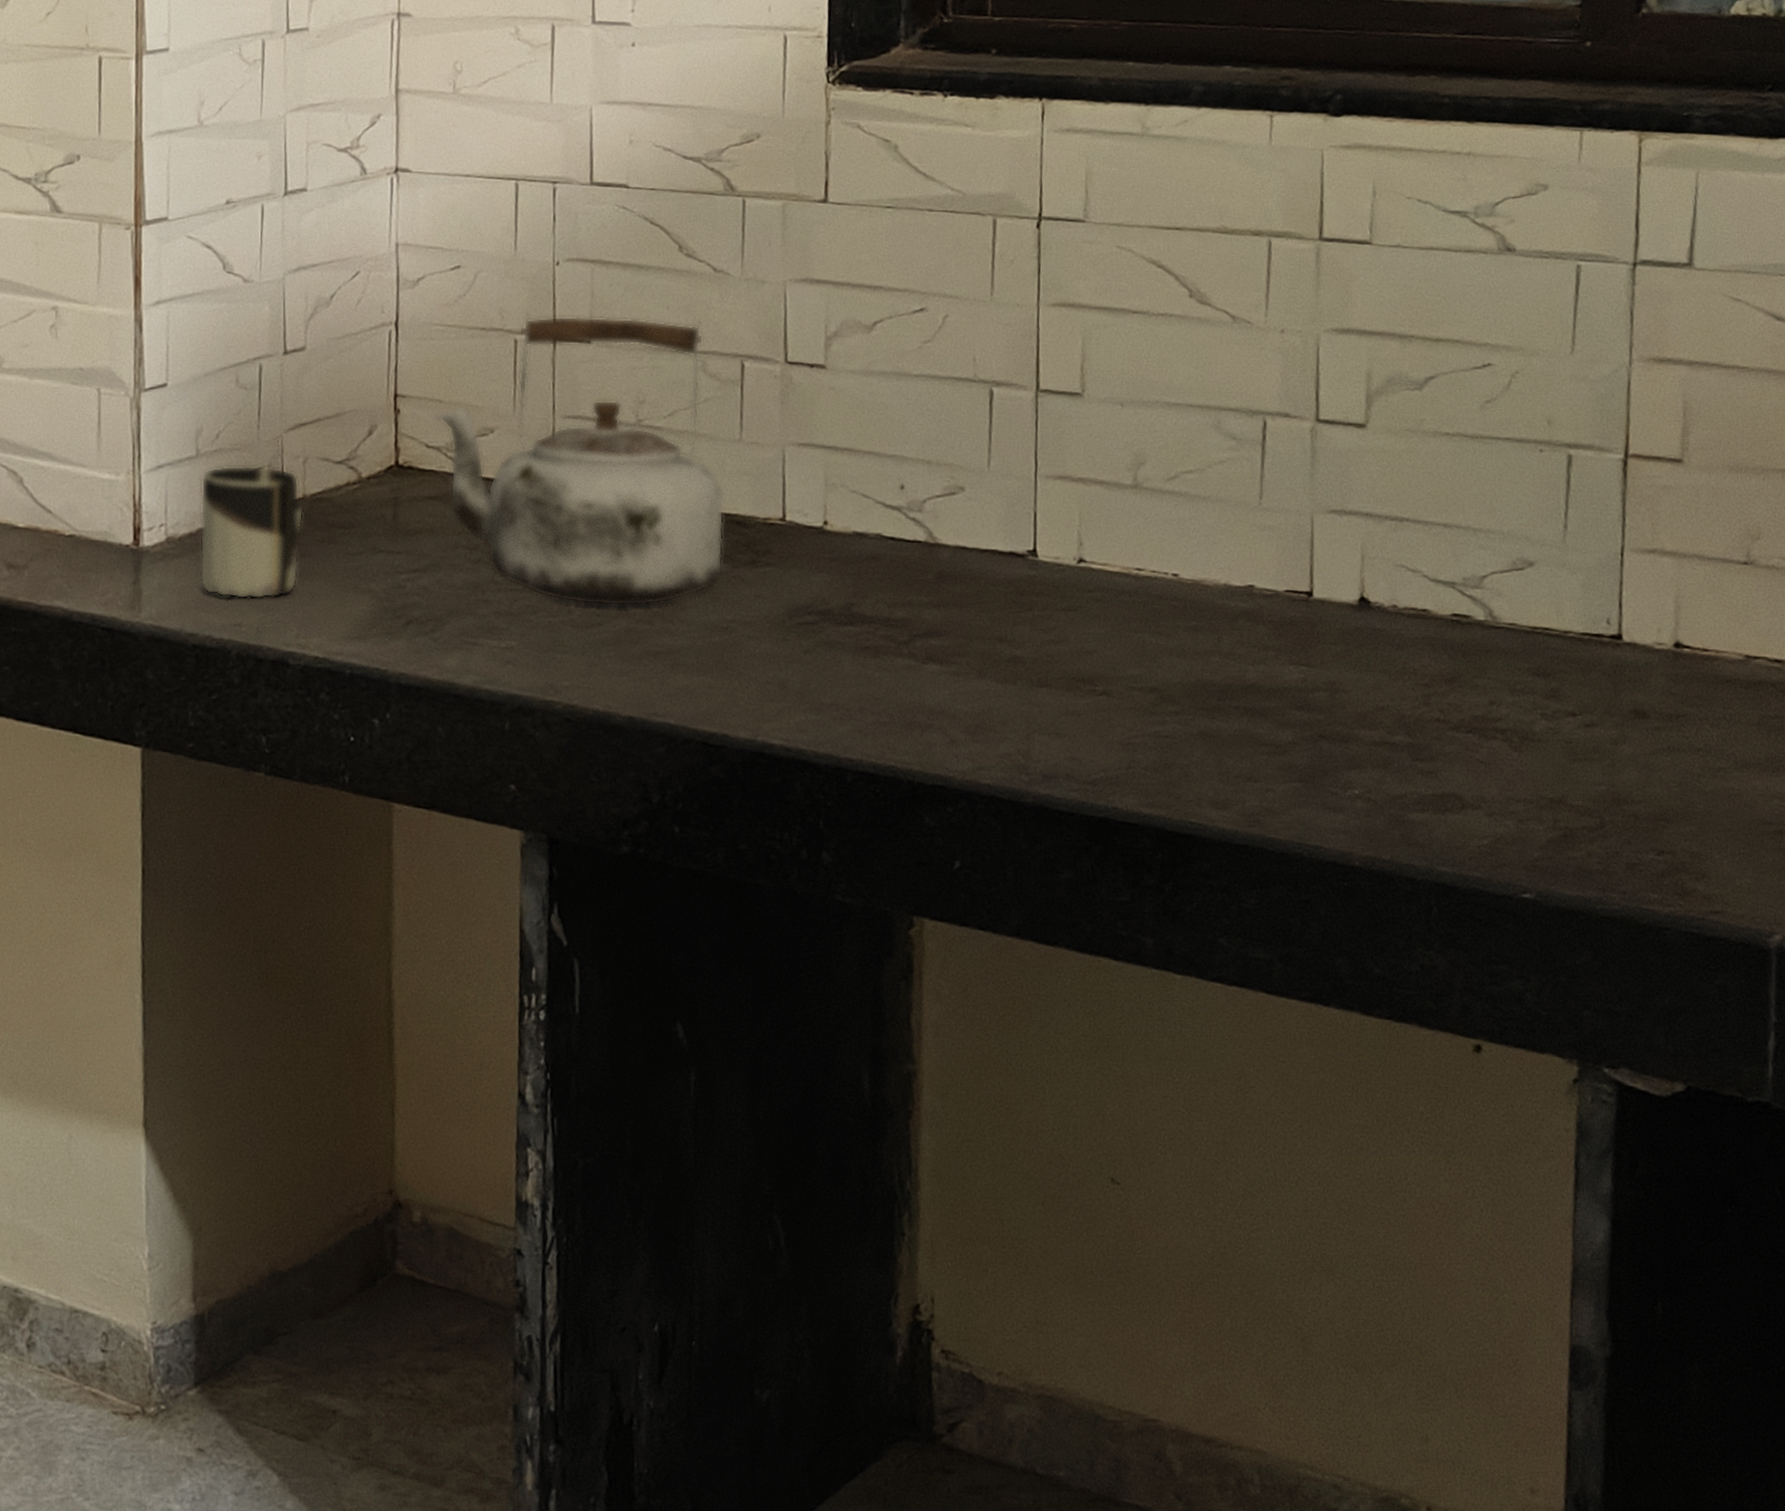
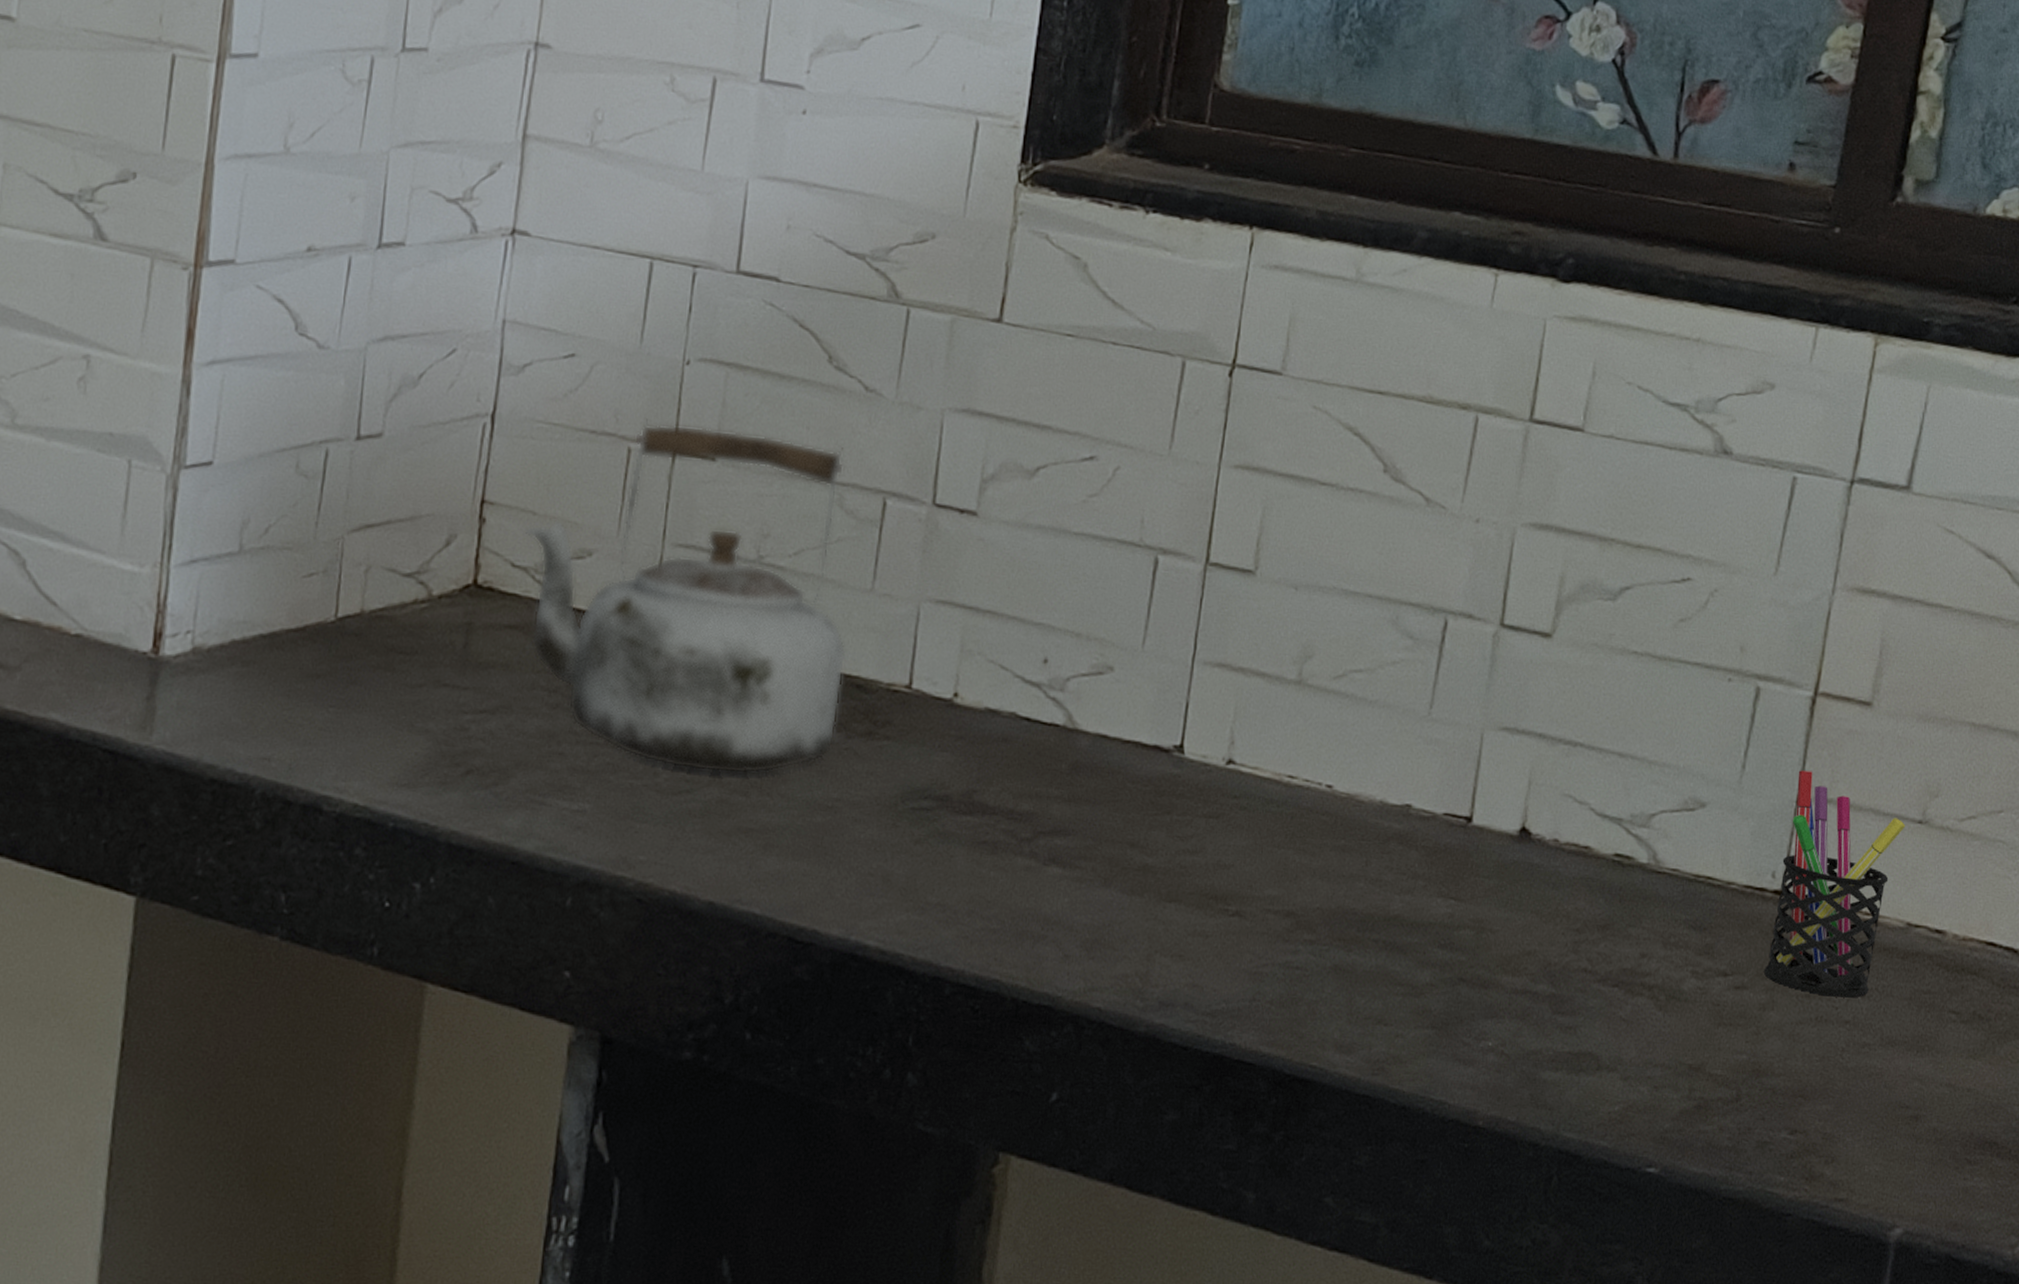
cup: present [199,465,304,599] -> none [227,567,360,731]
pen holder: none [1611,525,1732,727] -> present [1764,770,1906,998]

